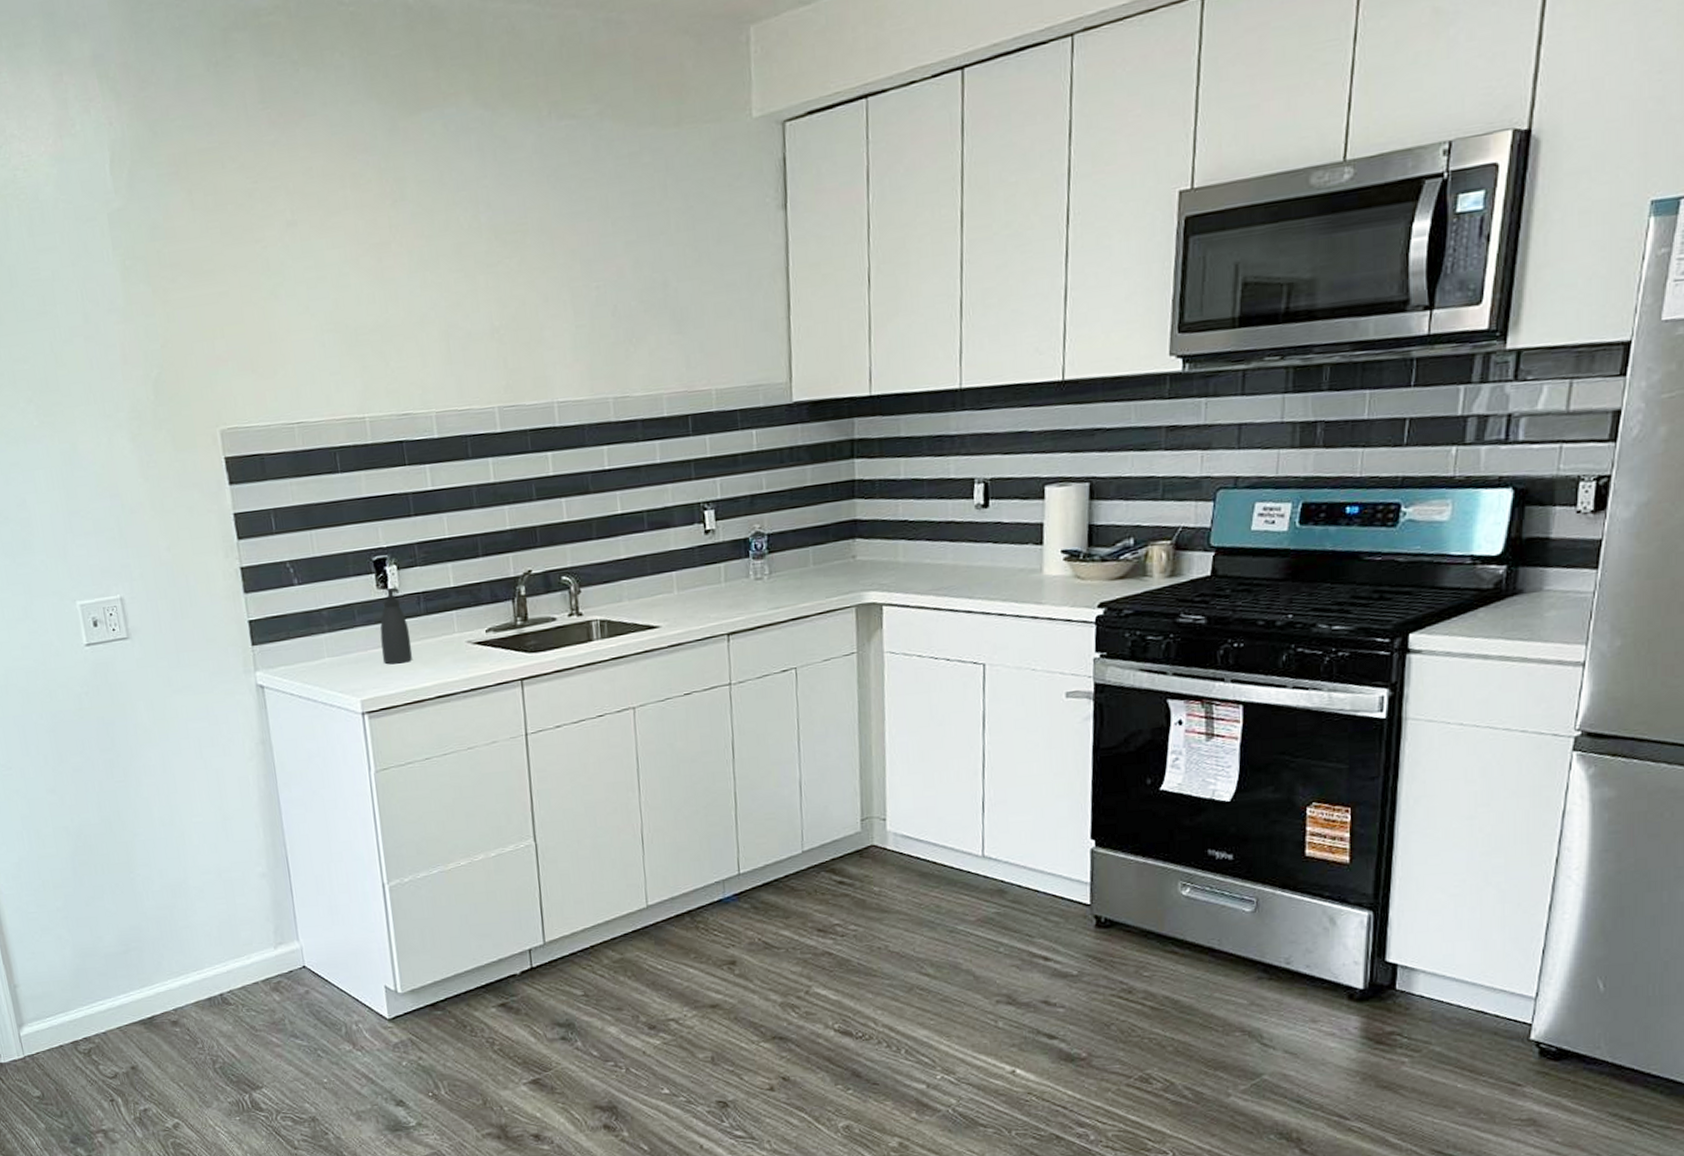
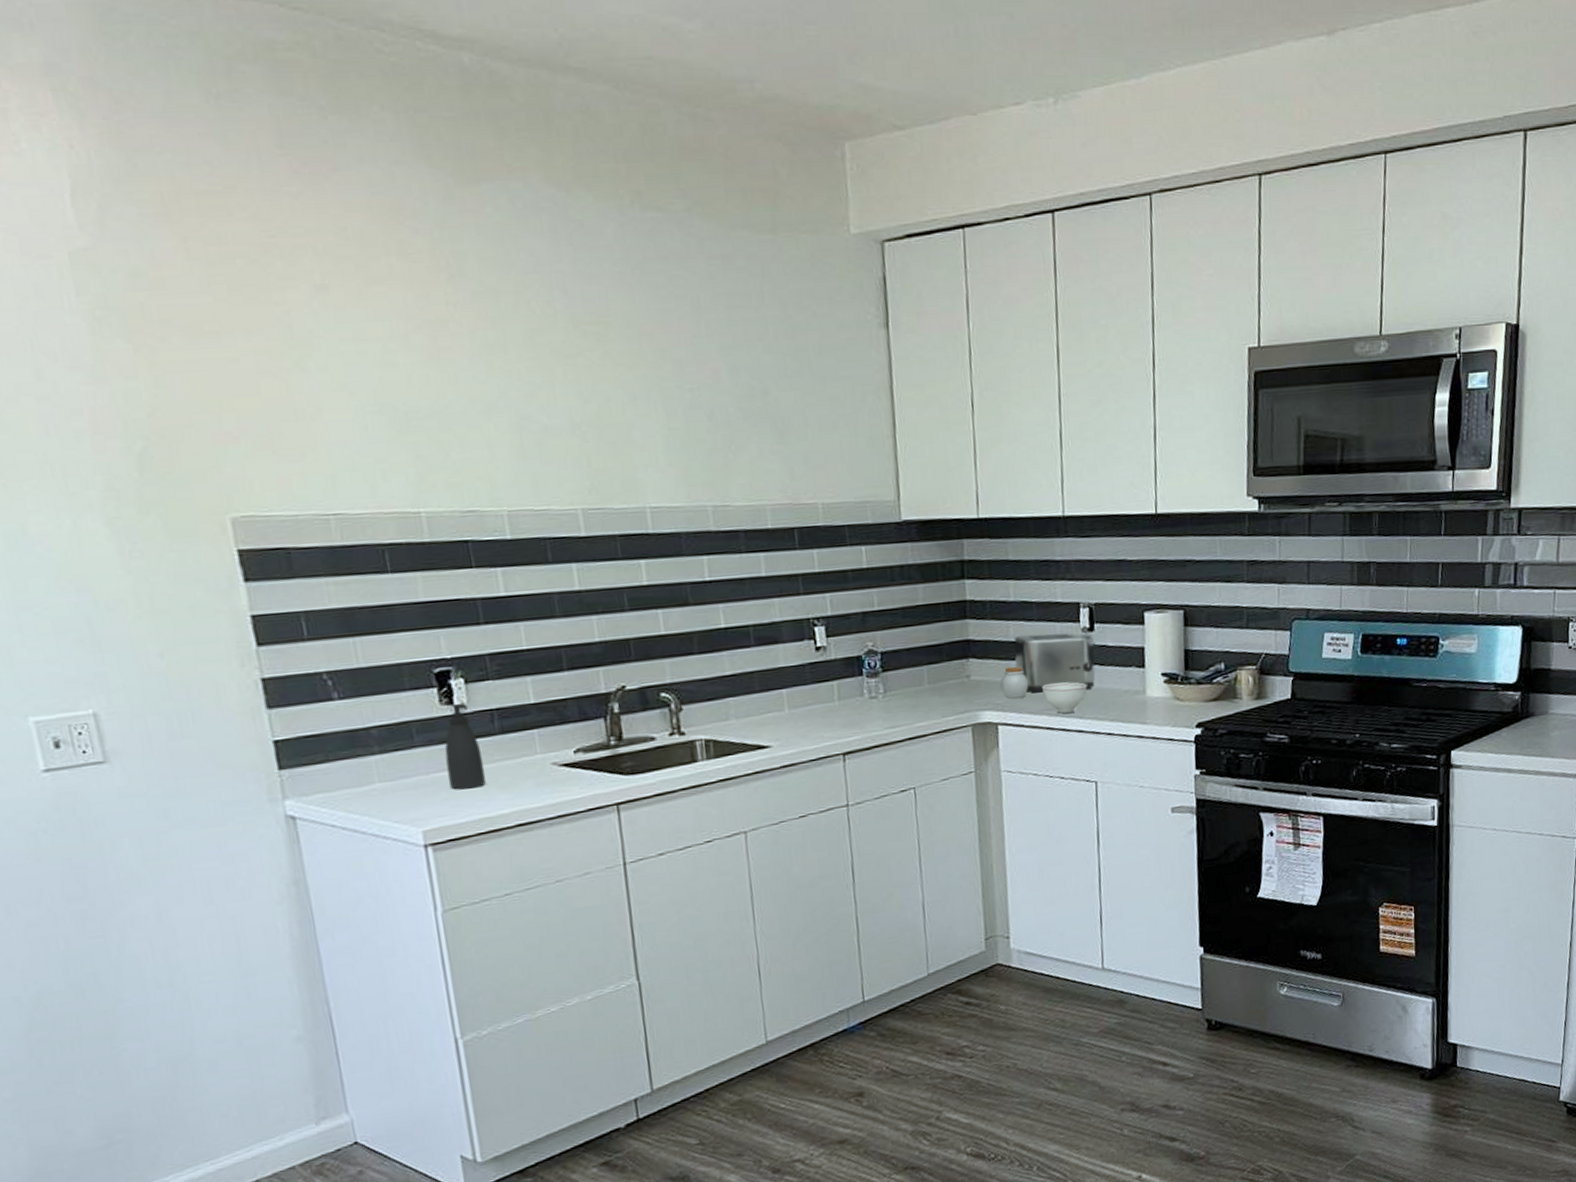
jar: none [886,545,917,579] -> present [1000,666,1029,699]
toaster: none [902,509,993,573] -> present [1014,632,1098,694]
bowl: none [930,560,979,594] -> present [1042,682,1087,714]

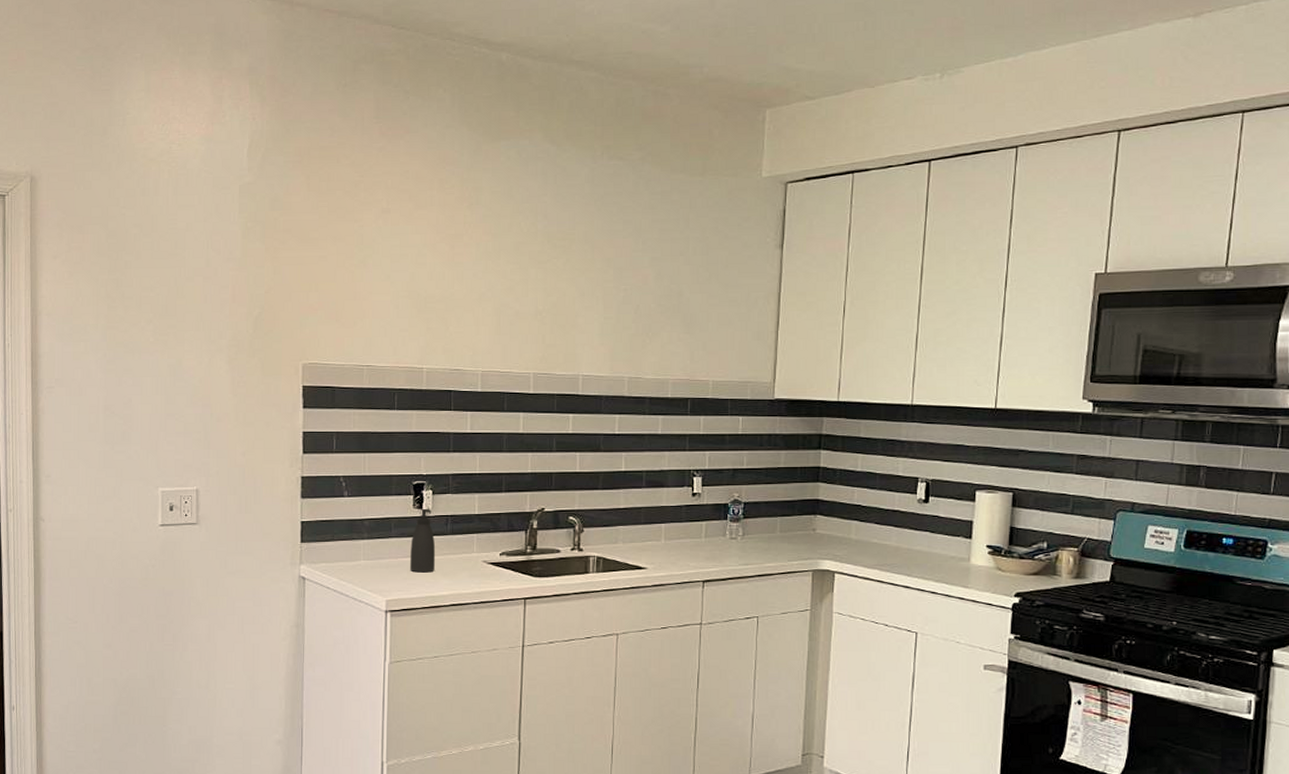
jar: present [1000,666,1029,699] -> none [841,525,866,552]
toaster: present [1014,632,1098,694] -> none [856,500,931,551]
bowl: present [1042,682,1087,714] -> none [877,543,917,570]

